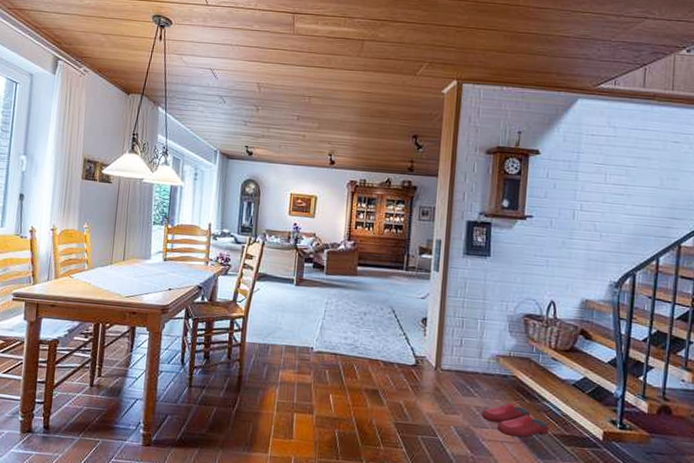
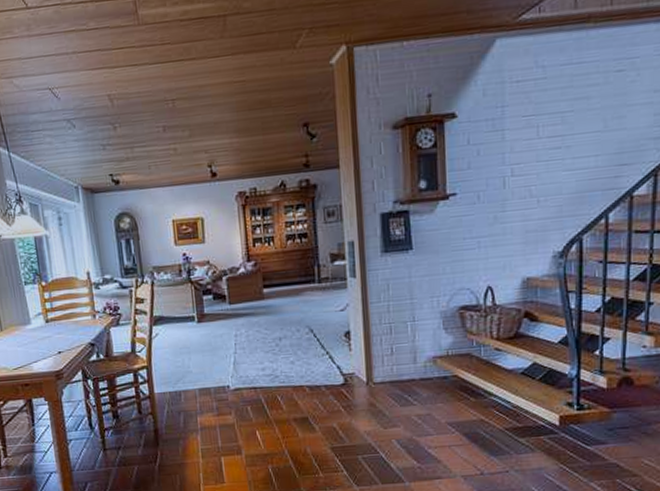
slippers: present [481,402,549,437] -> none [424,404,499,438]

